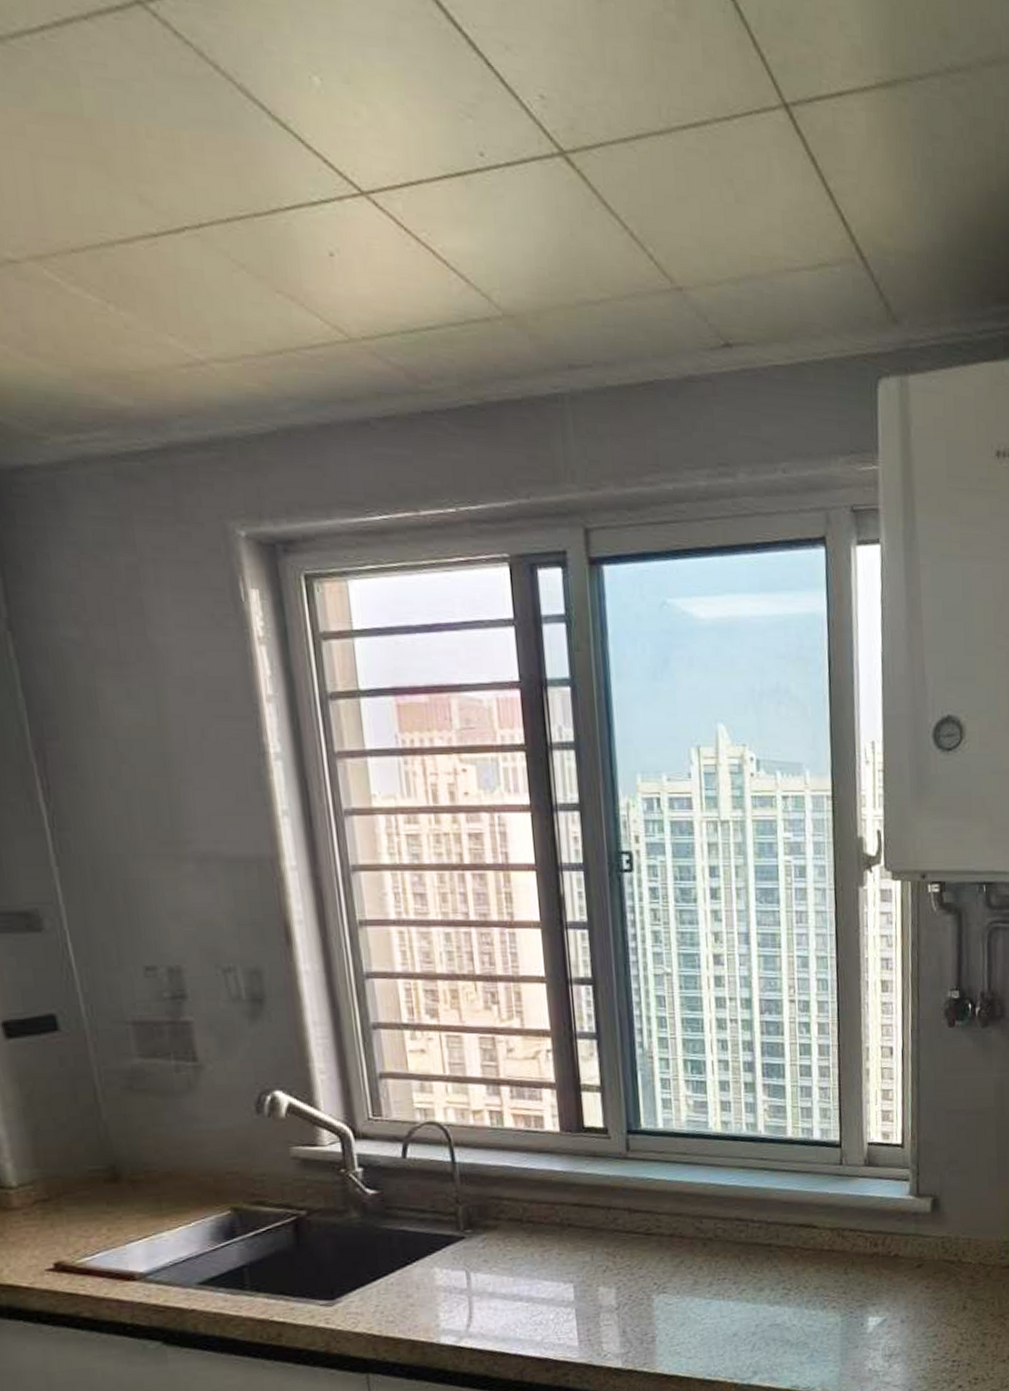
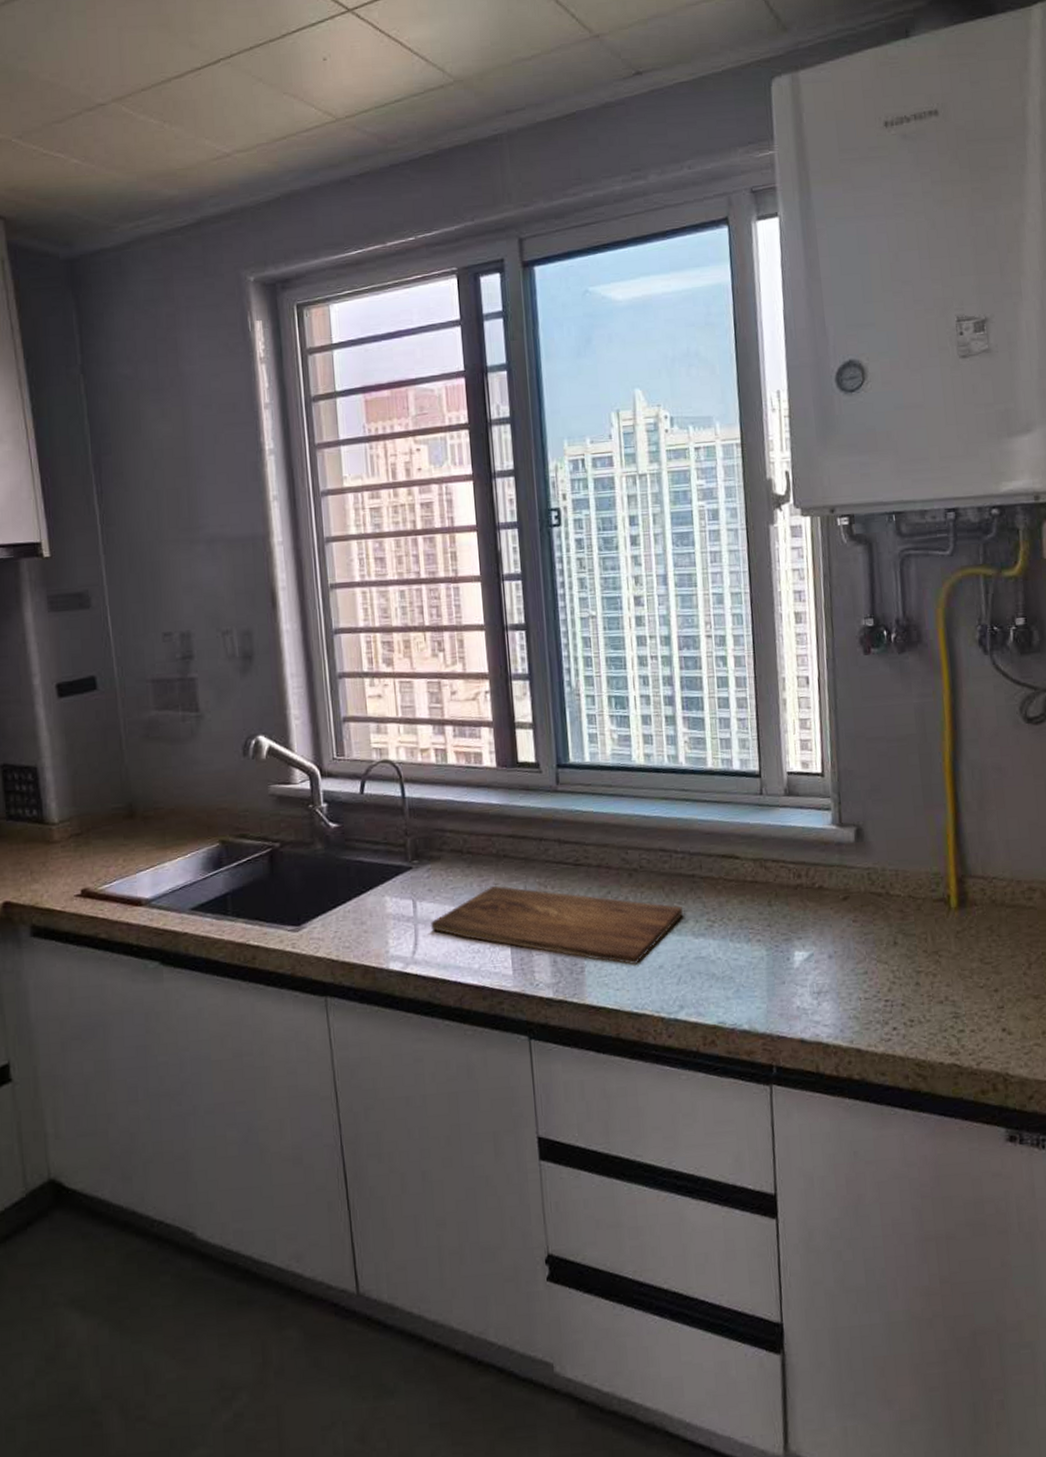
cutting board: none [486,1255,758,1334] -> present [430,885,683,965]

